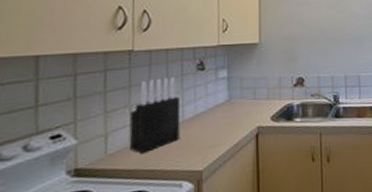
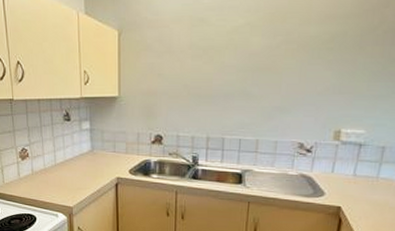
knife block: present [129,77,181,154] -> none [16,125,54,187]

